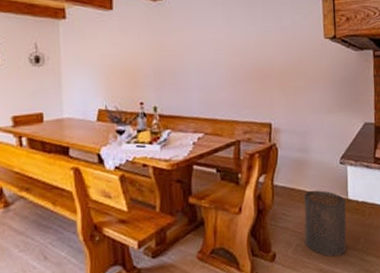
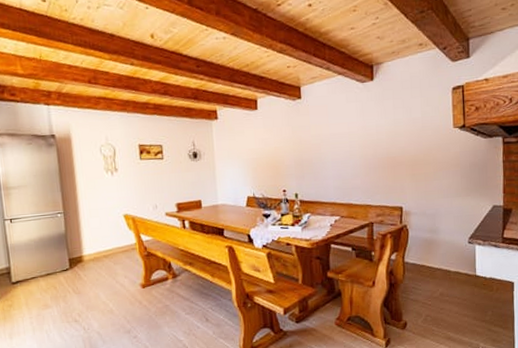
trash can: present [303,190,347,257] -> none [433,267,474,327]

